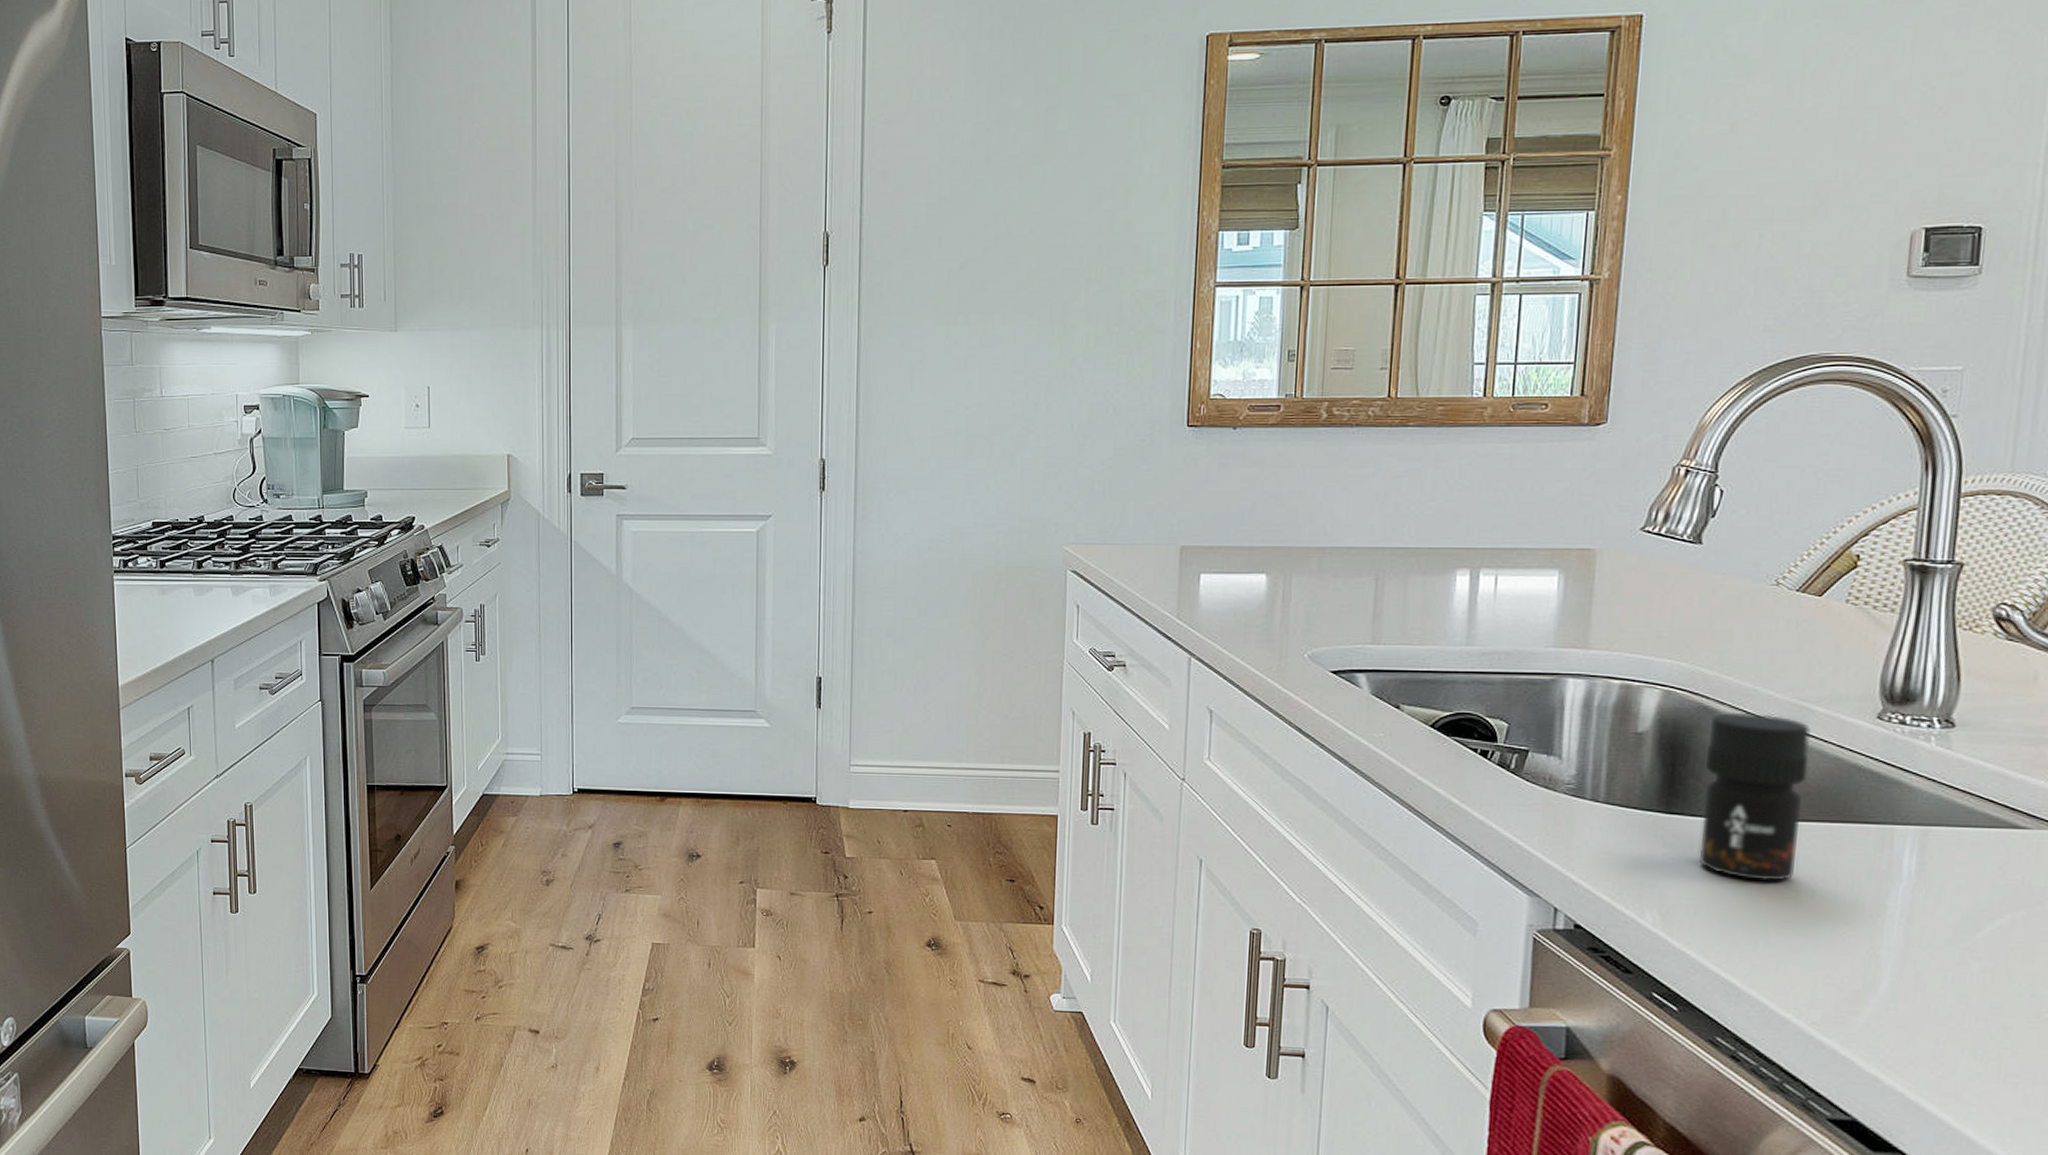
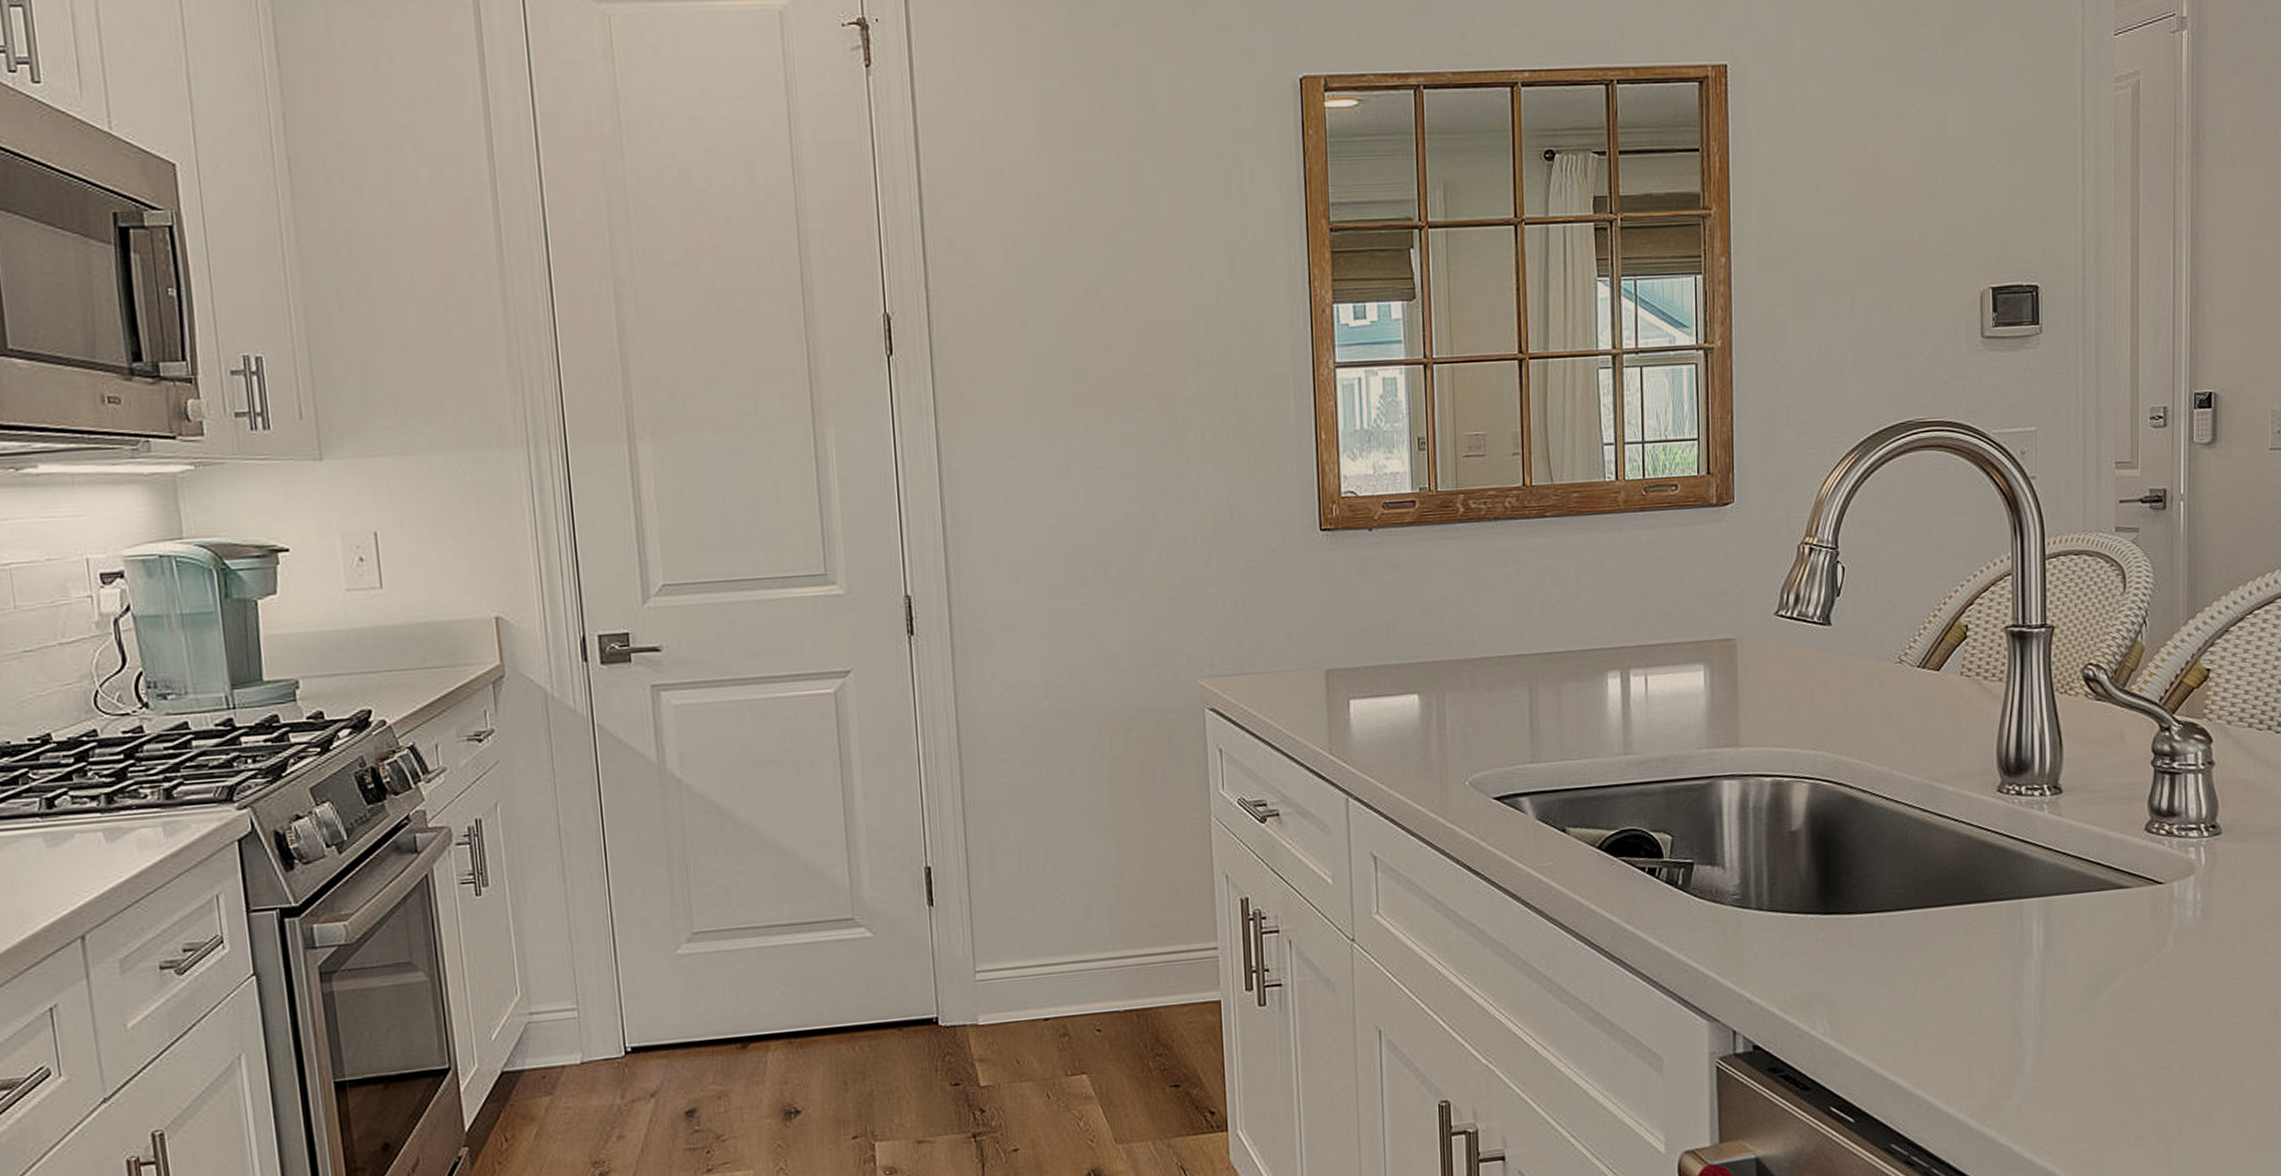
jar: present [1698,712,1810,881] -> none [1854,798,1944,974]

